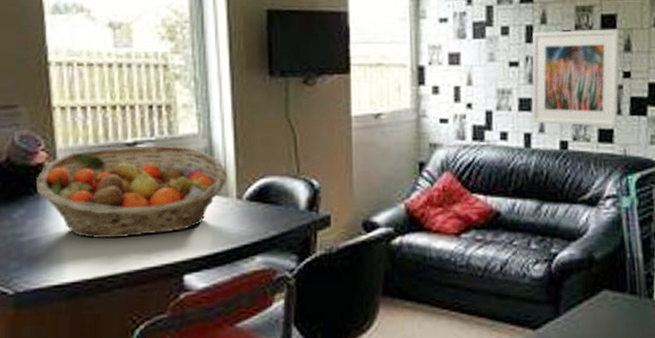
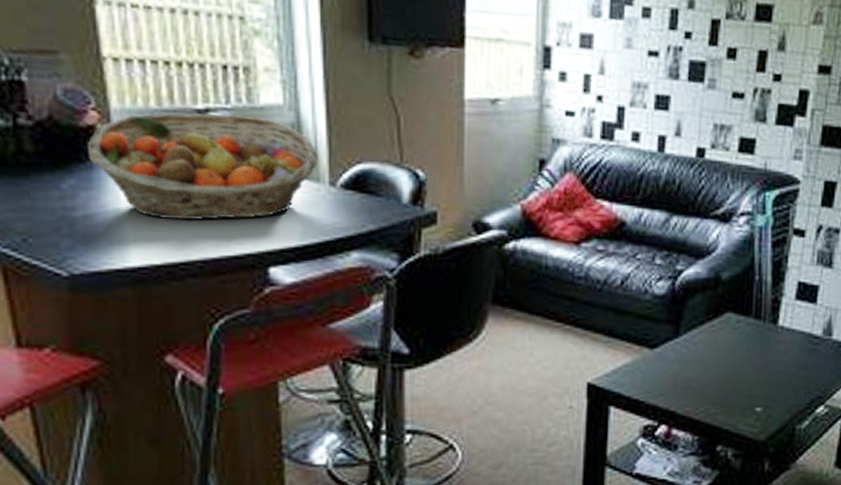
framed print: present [531,29,620,127] -> none [668,18,774,137]

